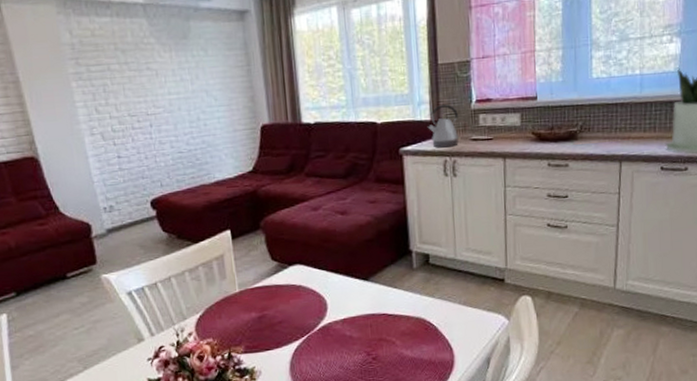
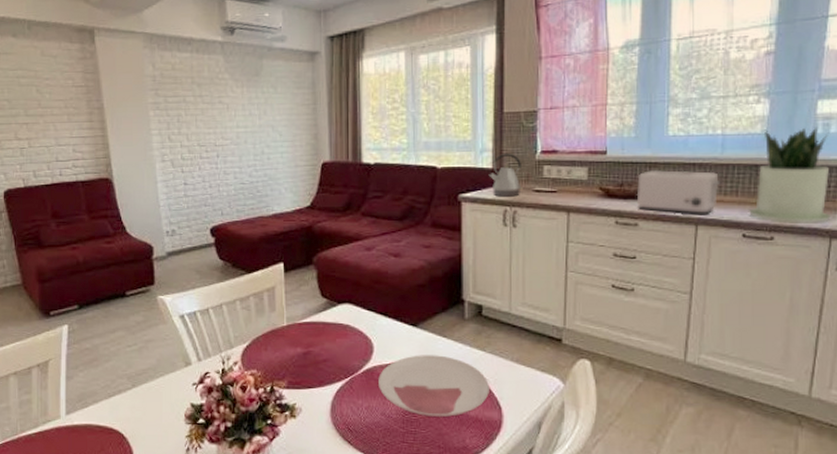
plate: none [334,305,441,365] -> present [379,355,489,418]
toaster: none [566,110,640,153] -> present [636,170,721,216]

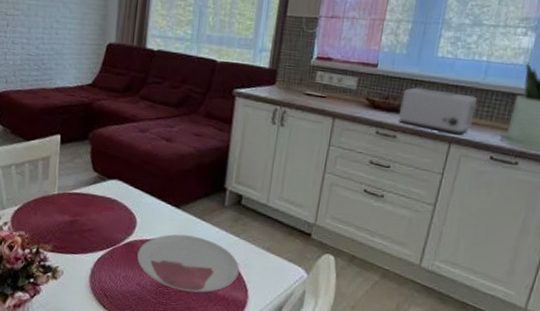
kettle: present [488,152,523,197] -> none [264,54,297,98]

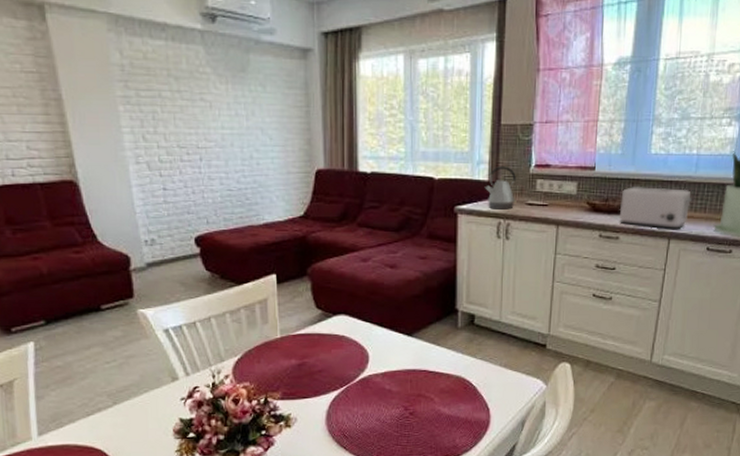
plate: present [137,234,239,293] -> none [374,362,479,421]
kettle: none [264,54,297,98] -> present [484,165,517,210]

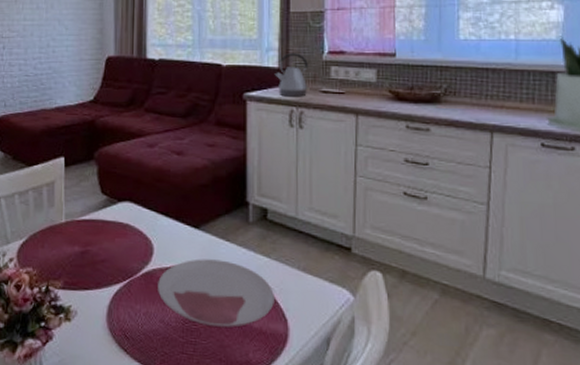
plate: none [374,362,479,421] -> present [158,259,274,328]
toaster: present [619,187,692,230] -> none [427,74,516,123]

